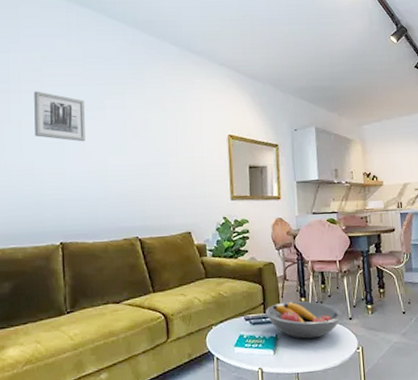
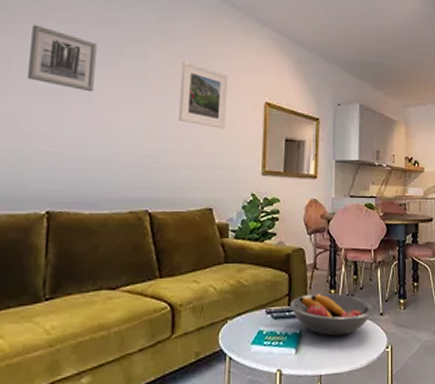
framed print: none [154,107,196,163] -> present [179,61,229,129]

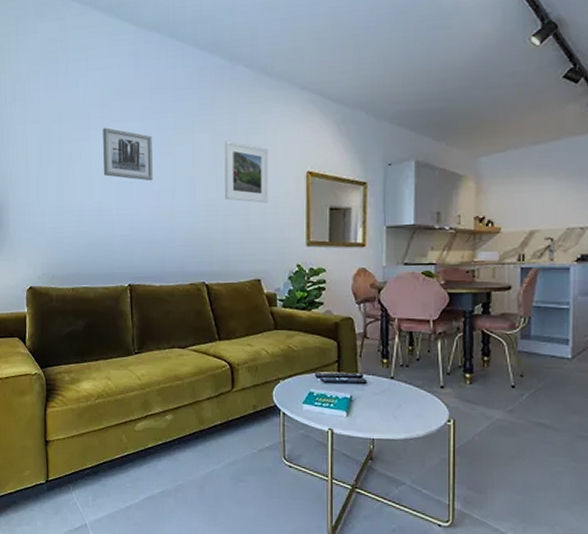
fruit bowl: present [290,292,374,336] -> none [340,361,433,404]

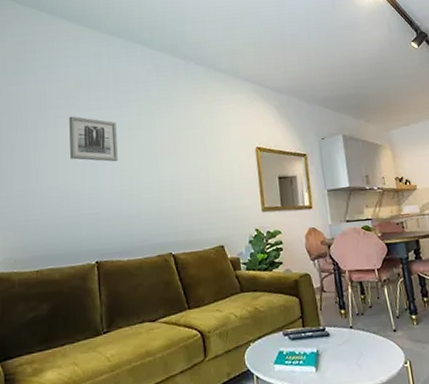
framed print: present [224,141,269,203] -> none [182,124,225,176]

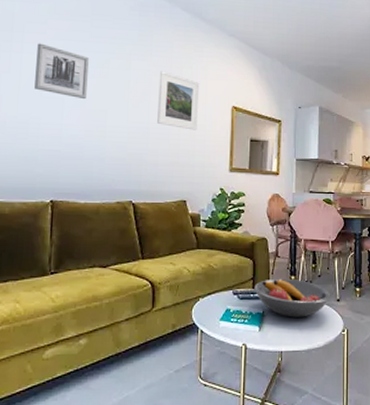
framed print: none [182,124,225,176] -> present [157,71,200,130]
fruit bowl: none [304,313,386,354] -> present [254,278,331,318]

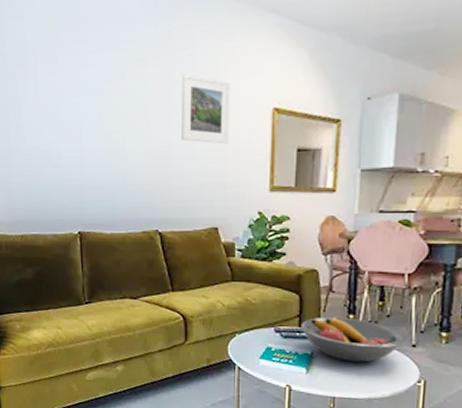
wall art: present [34,43,89,100] -> none [50,62,104,121]

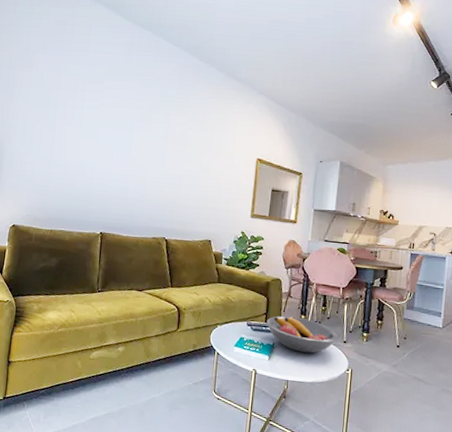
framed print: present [181,74,231,144] -> none [190,125,229,179]

